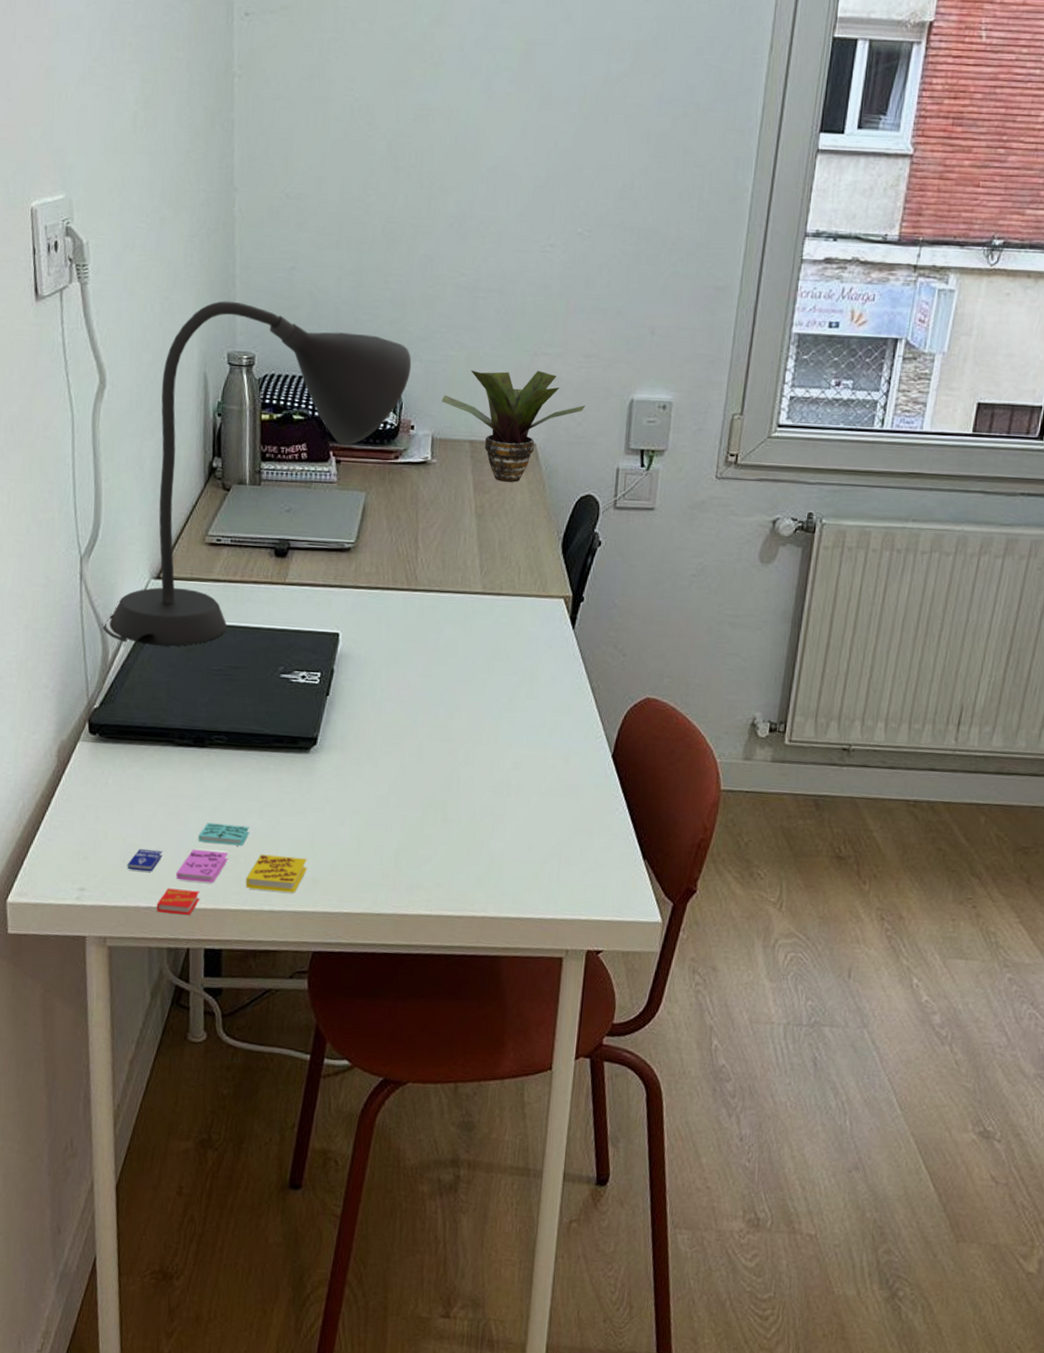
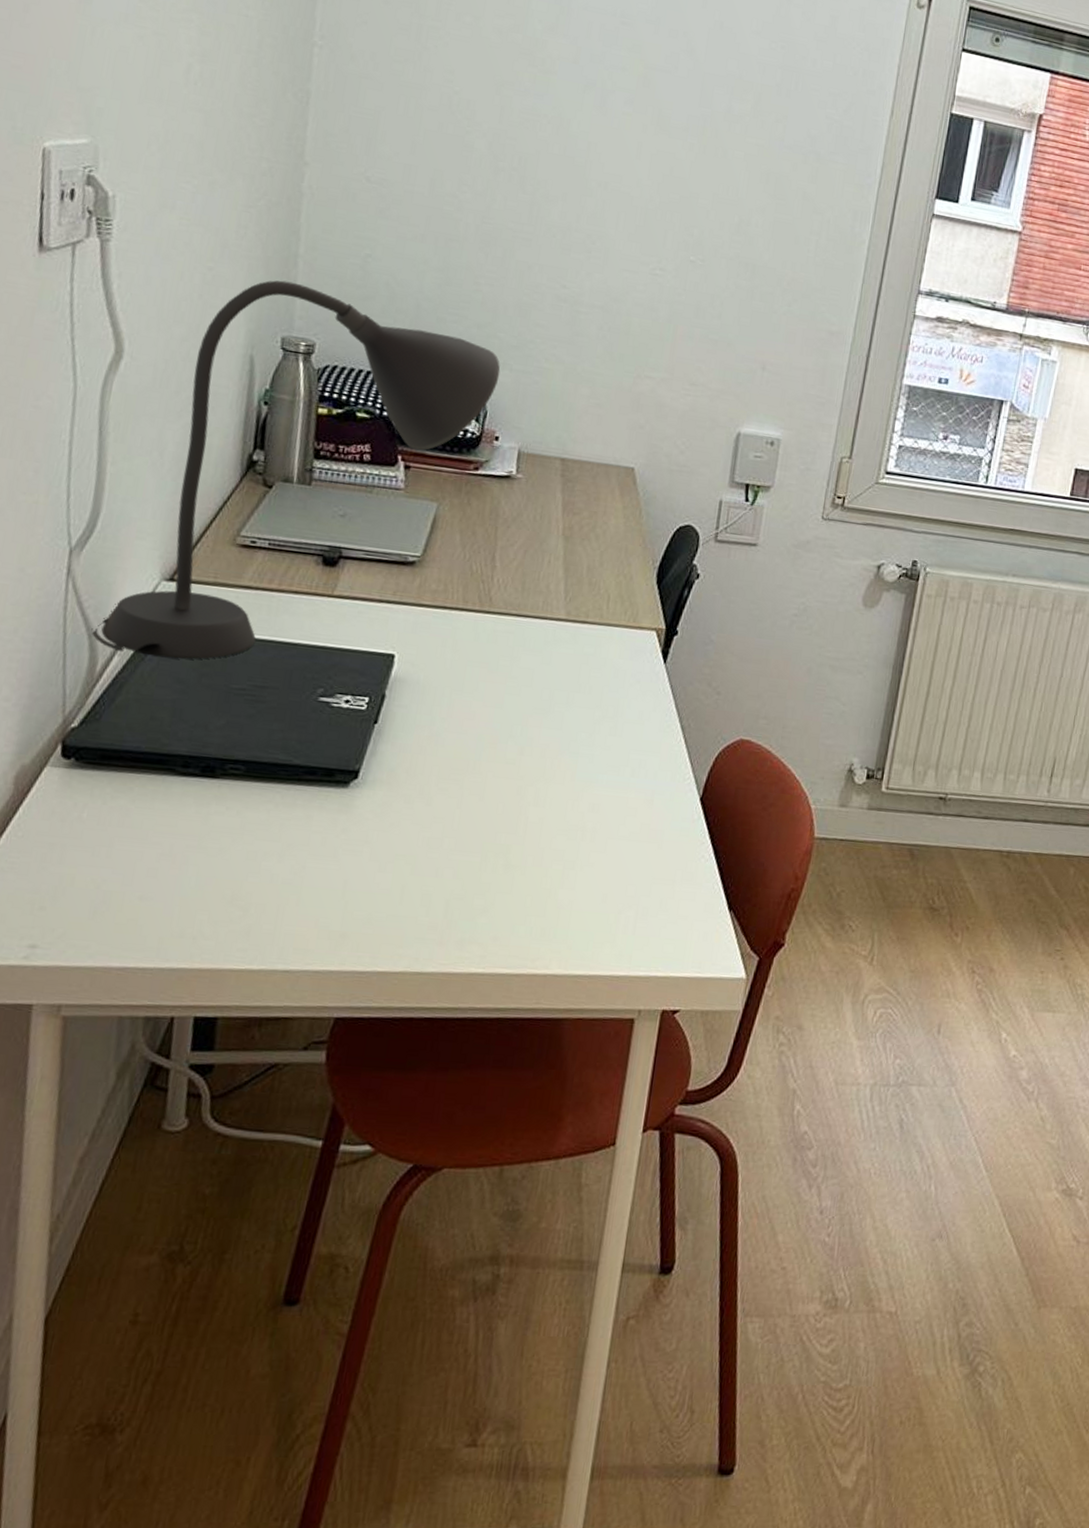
books: present [127,823,308,915] -> none [98,866,336,977]
potted plant: present [441,370,586,482] -> none [531,385,690,506]

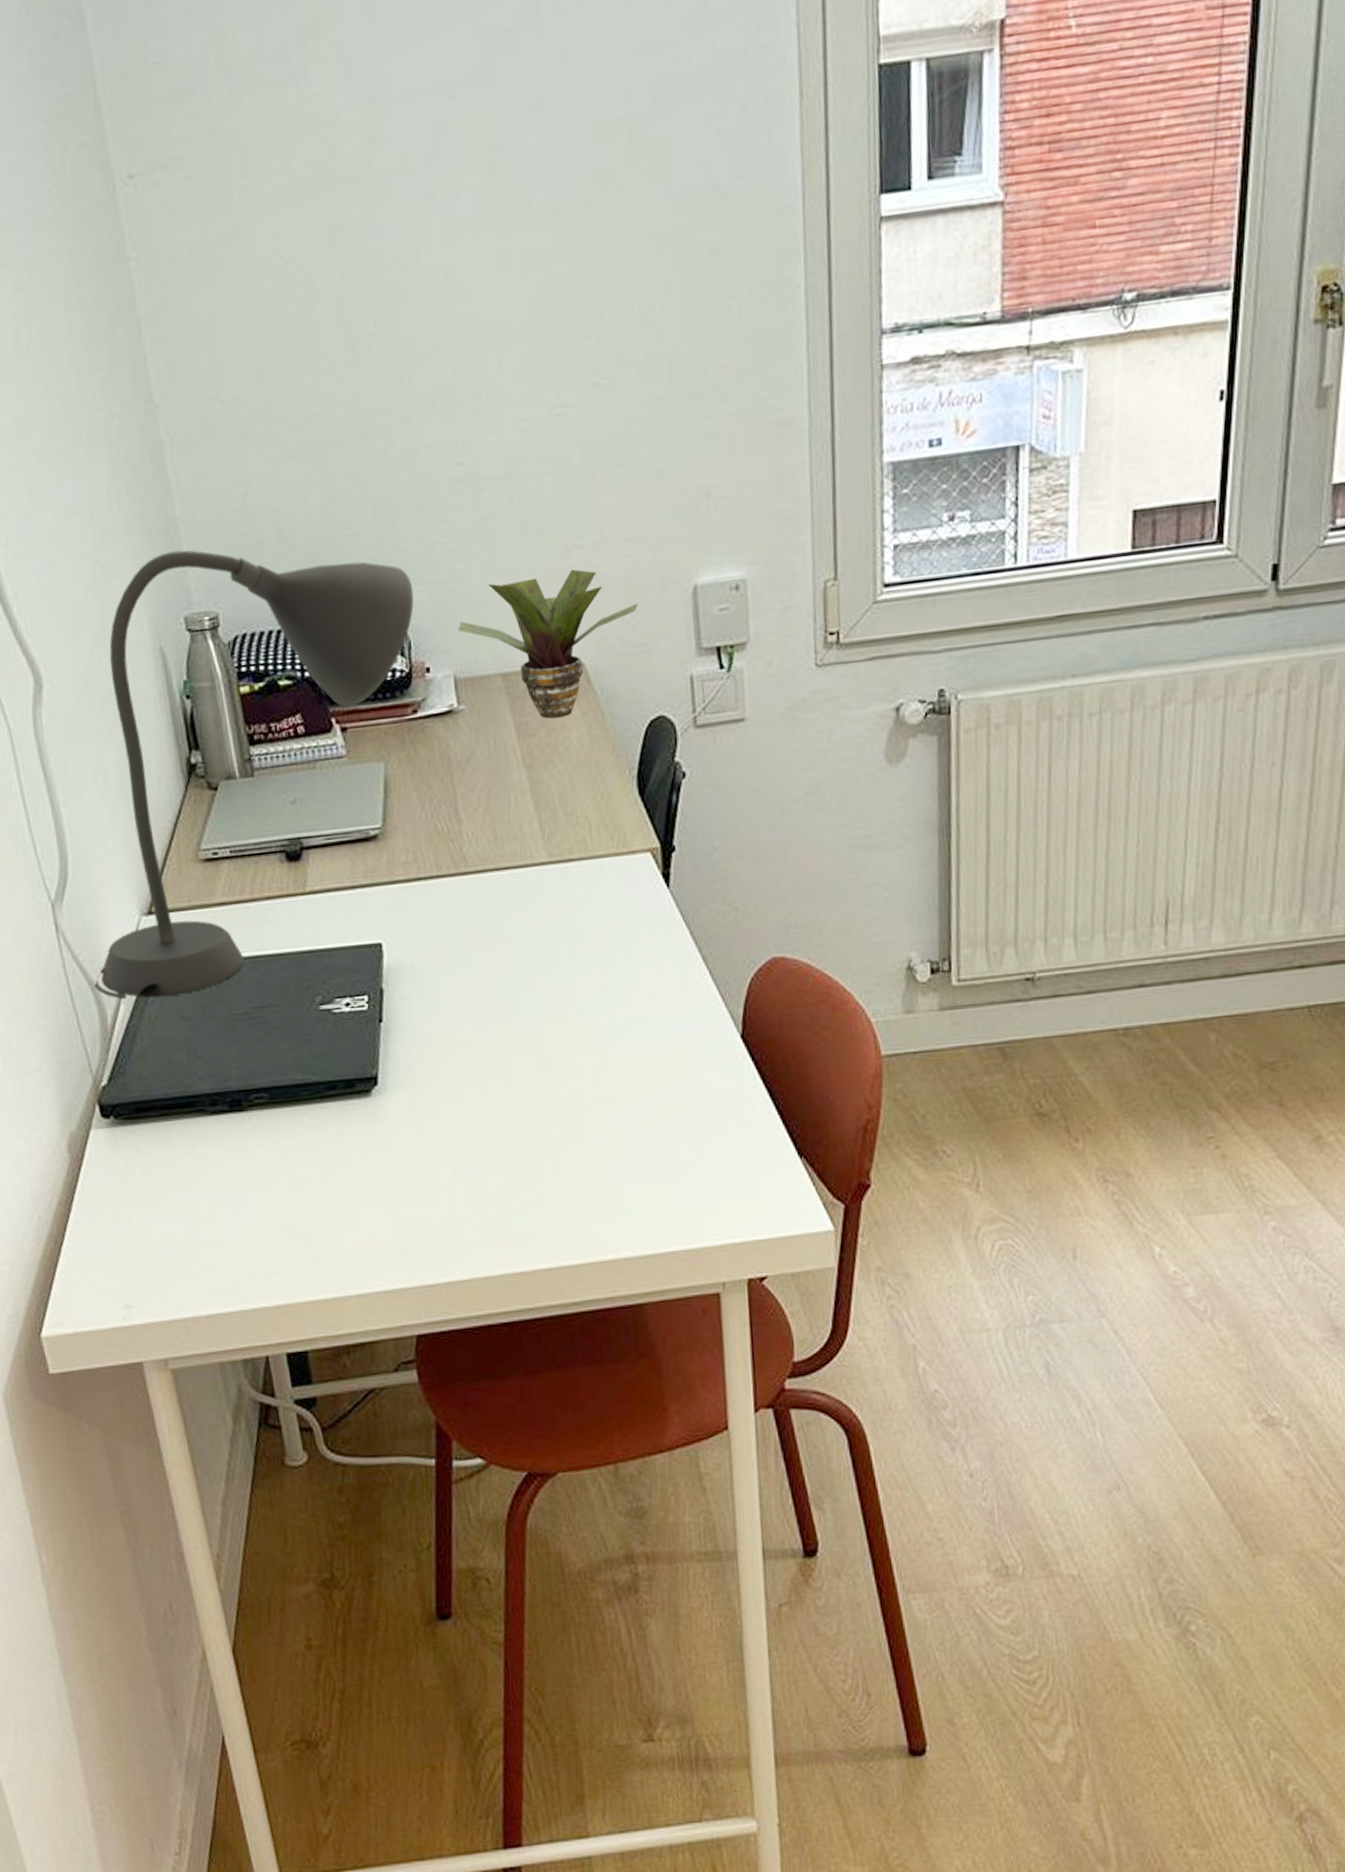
potted plant: none [531,385,690,506] -> present [458,569,639,719]

